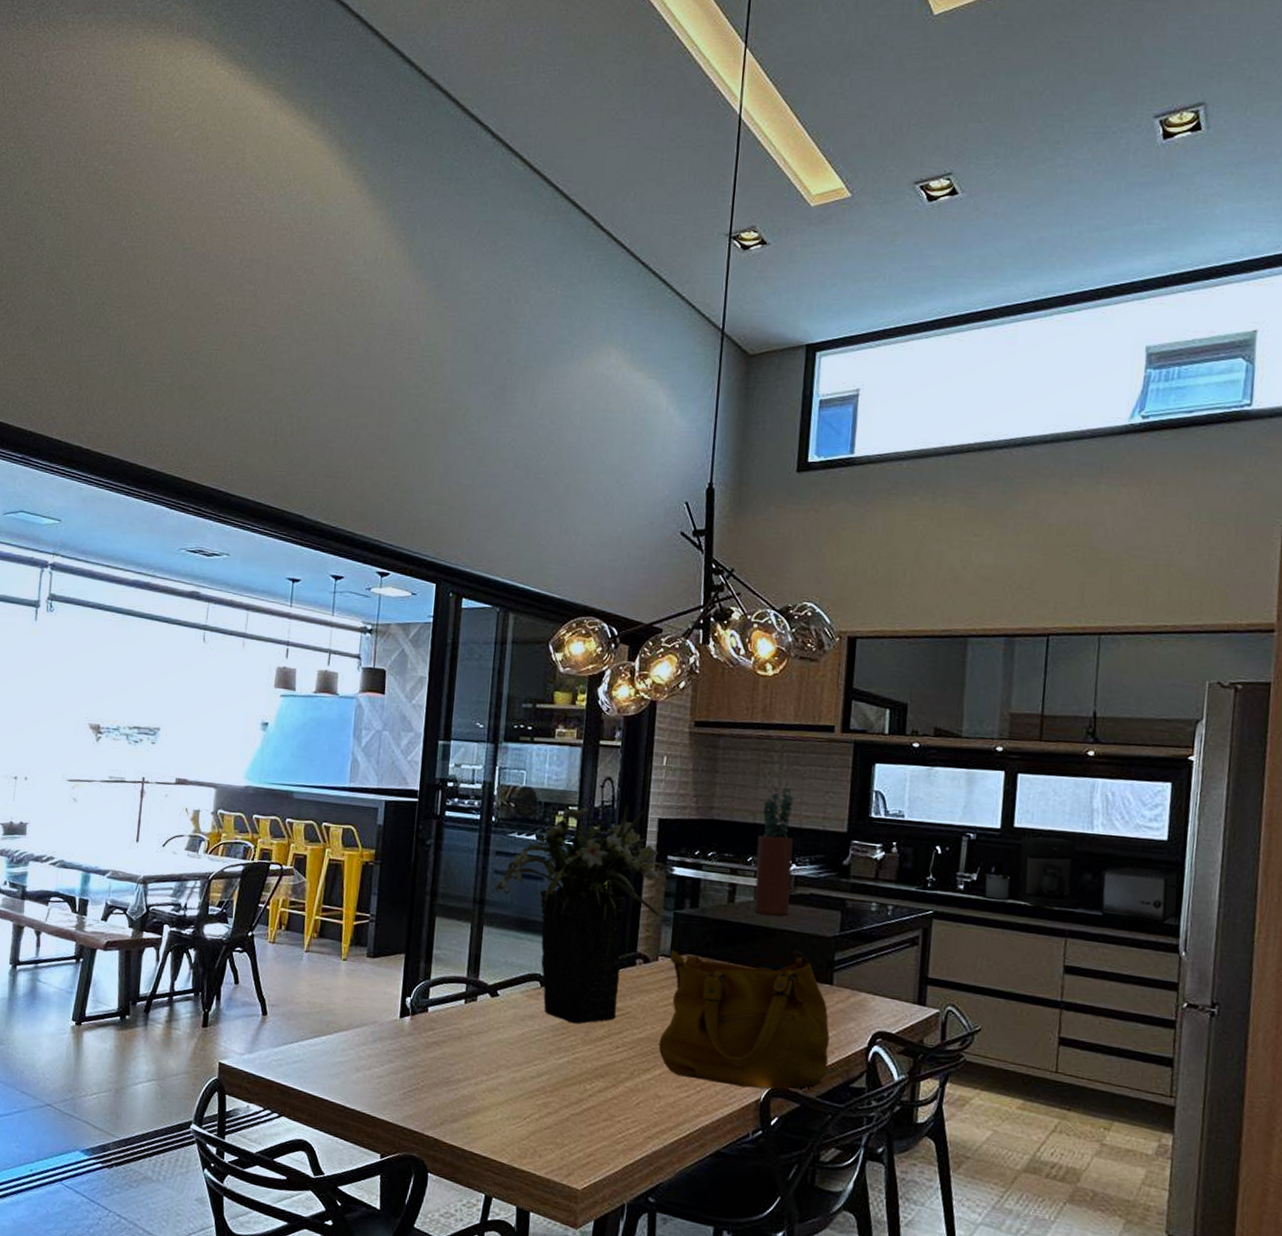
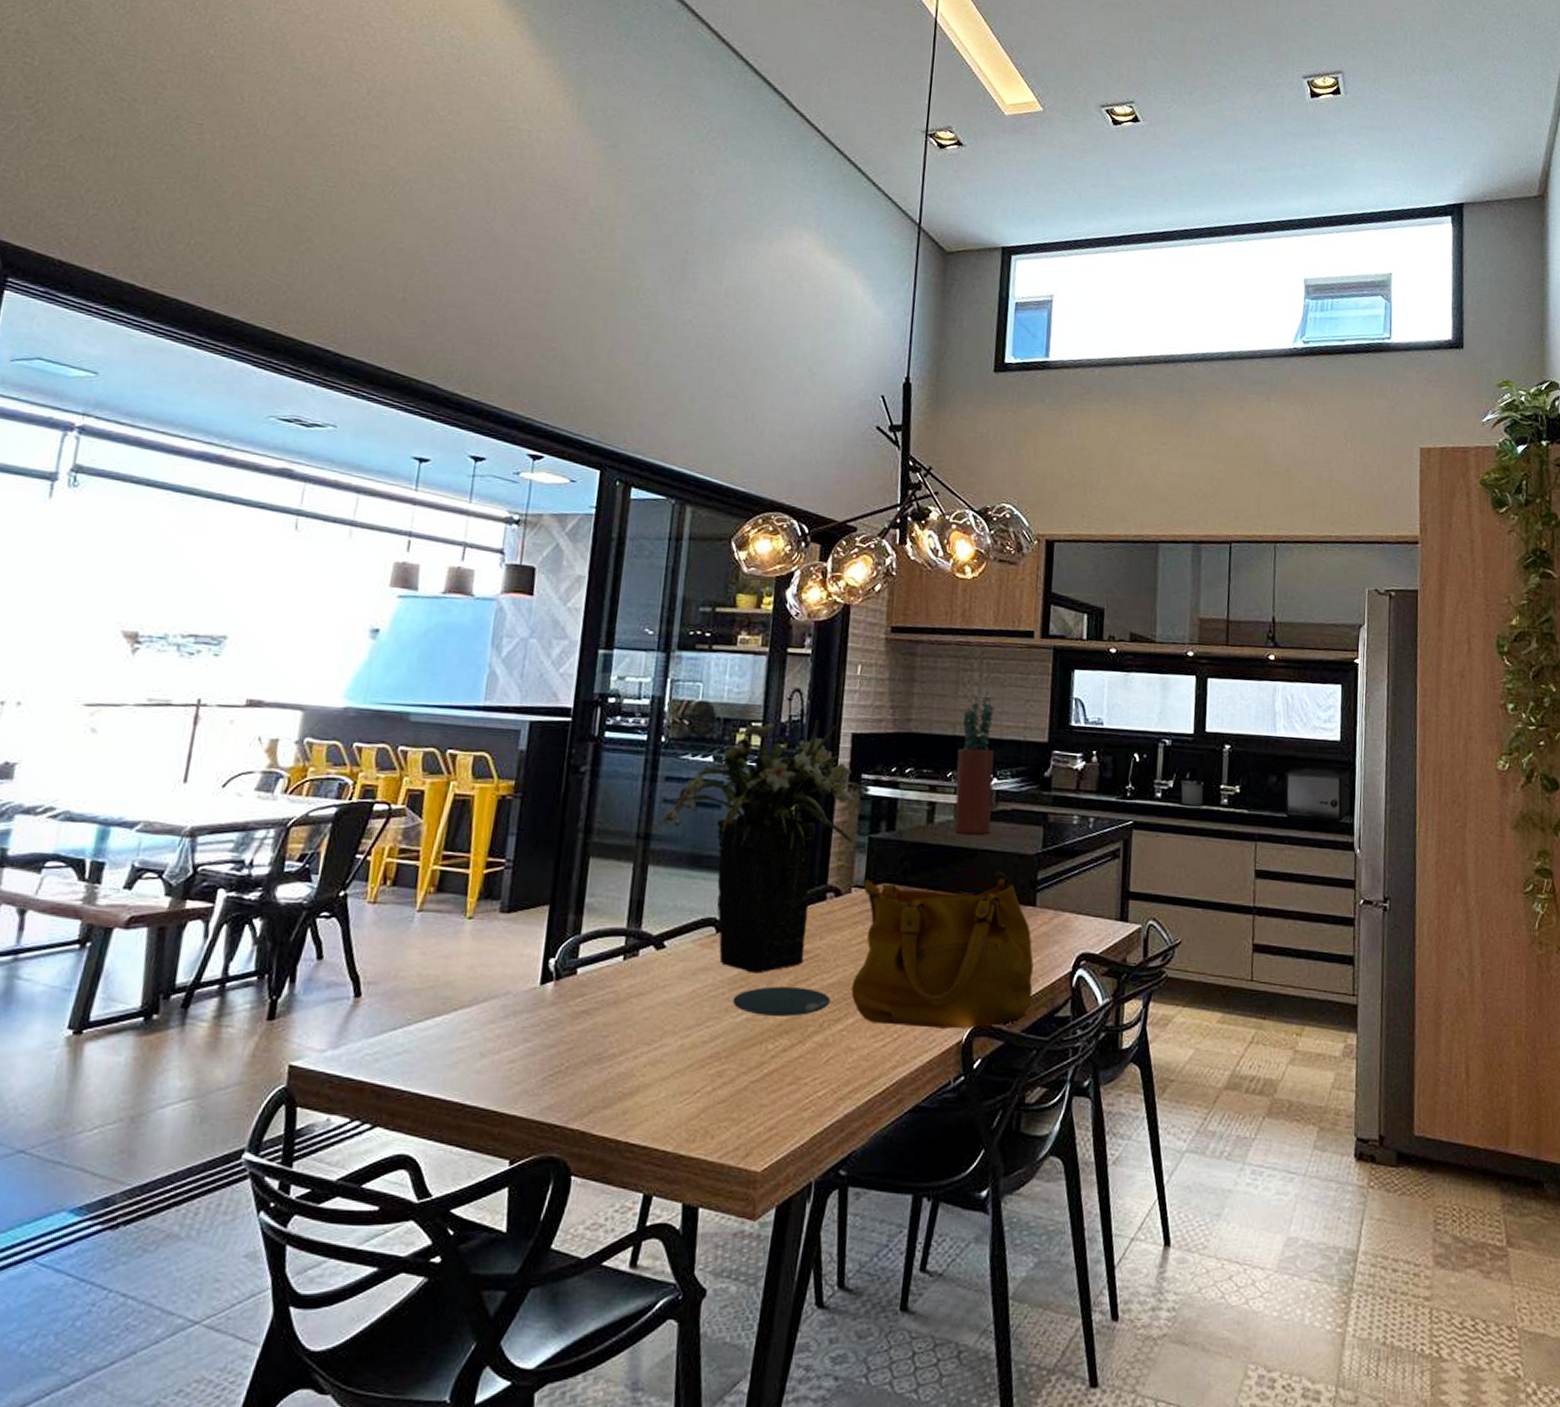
plate: none [556,1036,641,1064] -> present [733,986,831,1017]
coffee maker: present [1017,836,1079,910] -> none [1211,741,1266,813]

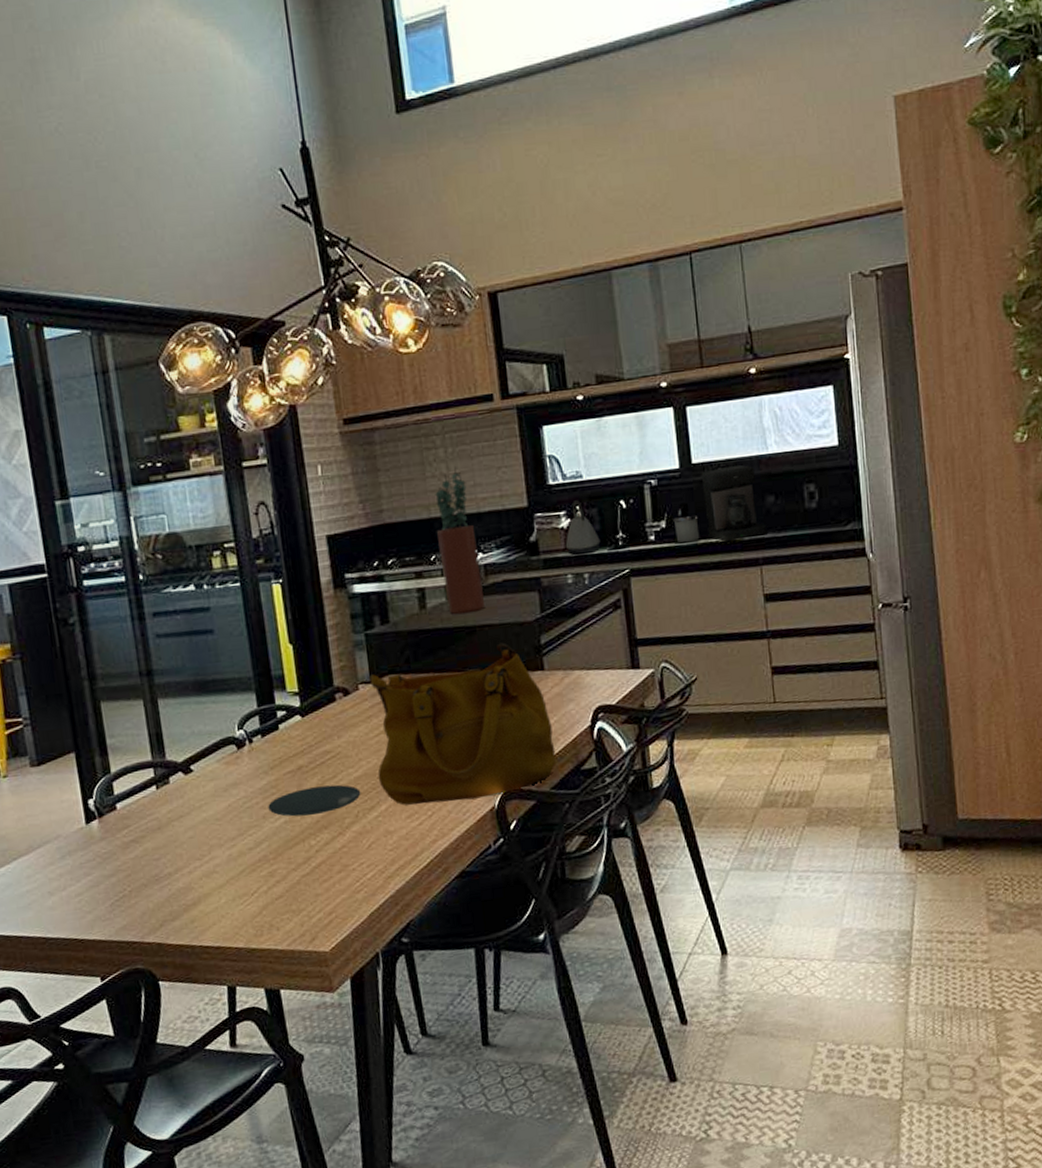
flower arrangement: present [663,720,870,974] -> none [160,529,357,780]
kettle: none [1076,745,1110,800] -> present [565,500,601,556]
coffee maker: none [1211,741,1266,813] -> present [701,465,767,543]
toaster: present [1284,766,1352,823] -> none [783,475,857,536]

